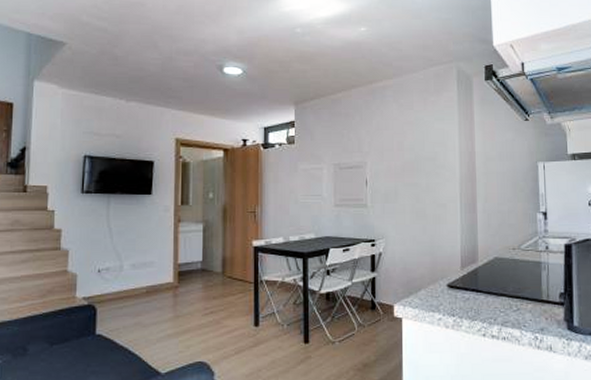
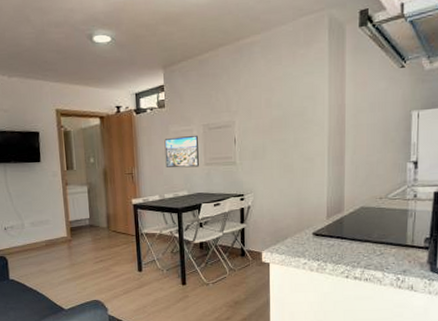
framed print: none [292,174,328,208] -> present [164,134,199,168]

